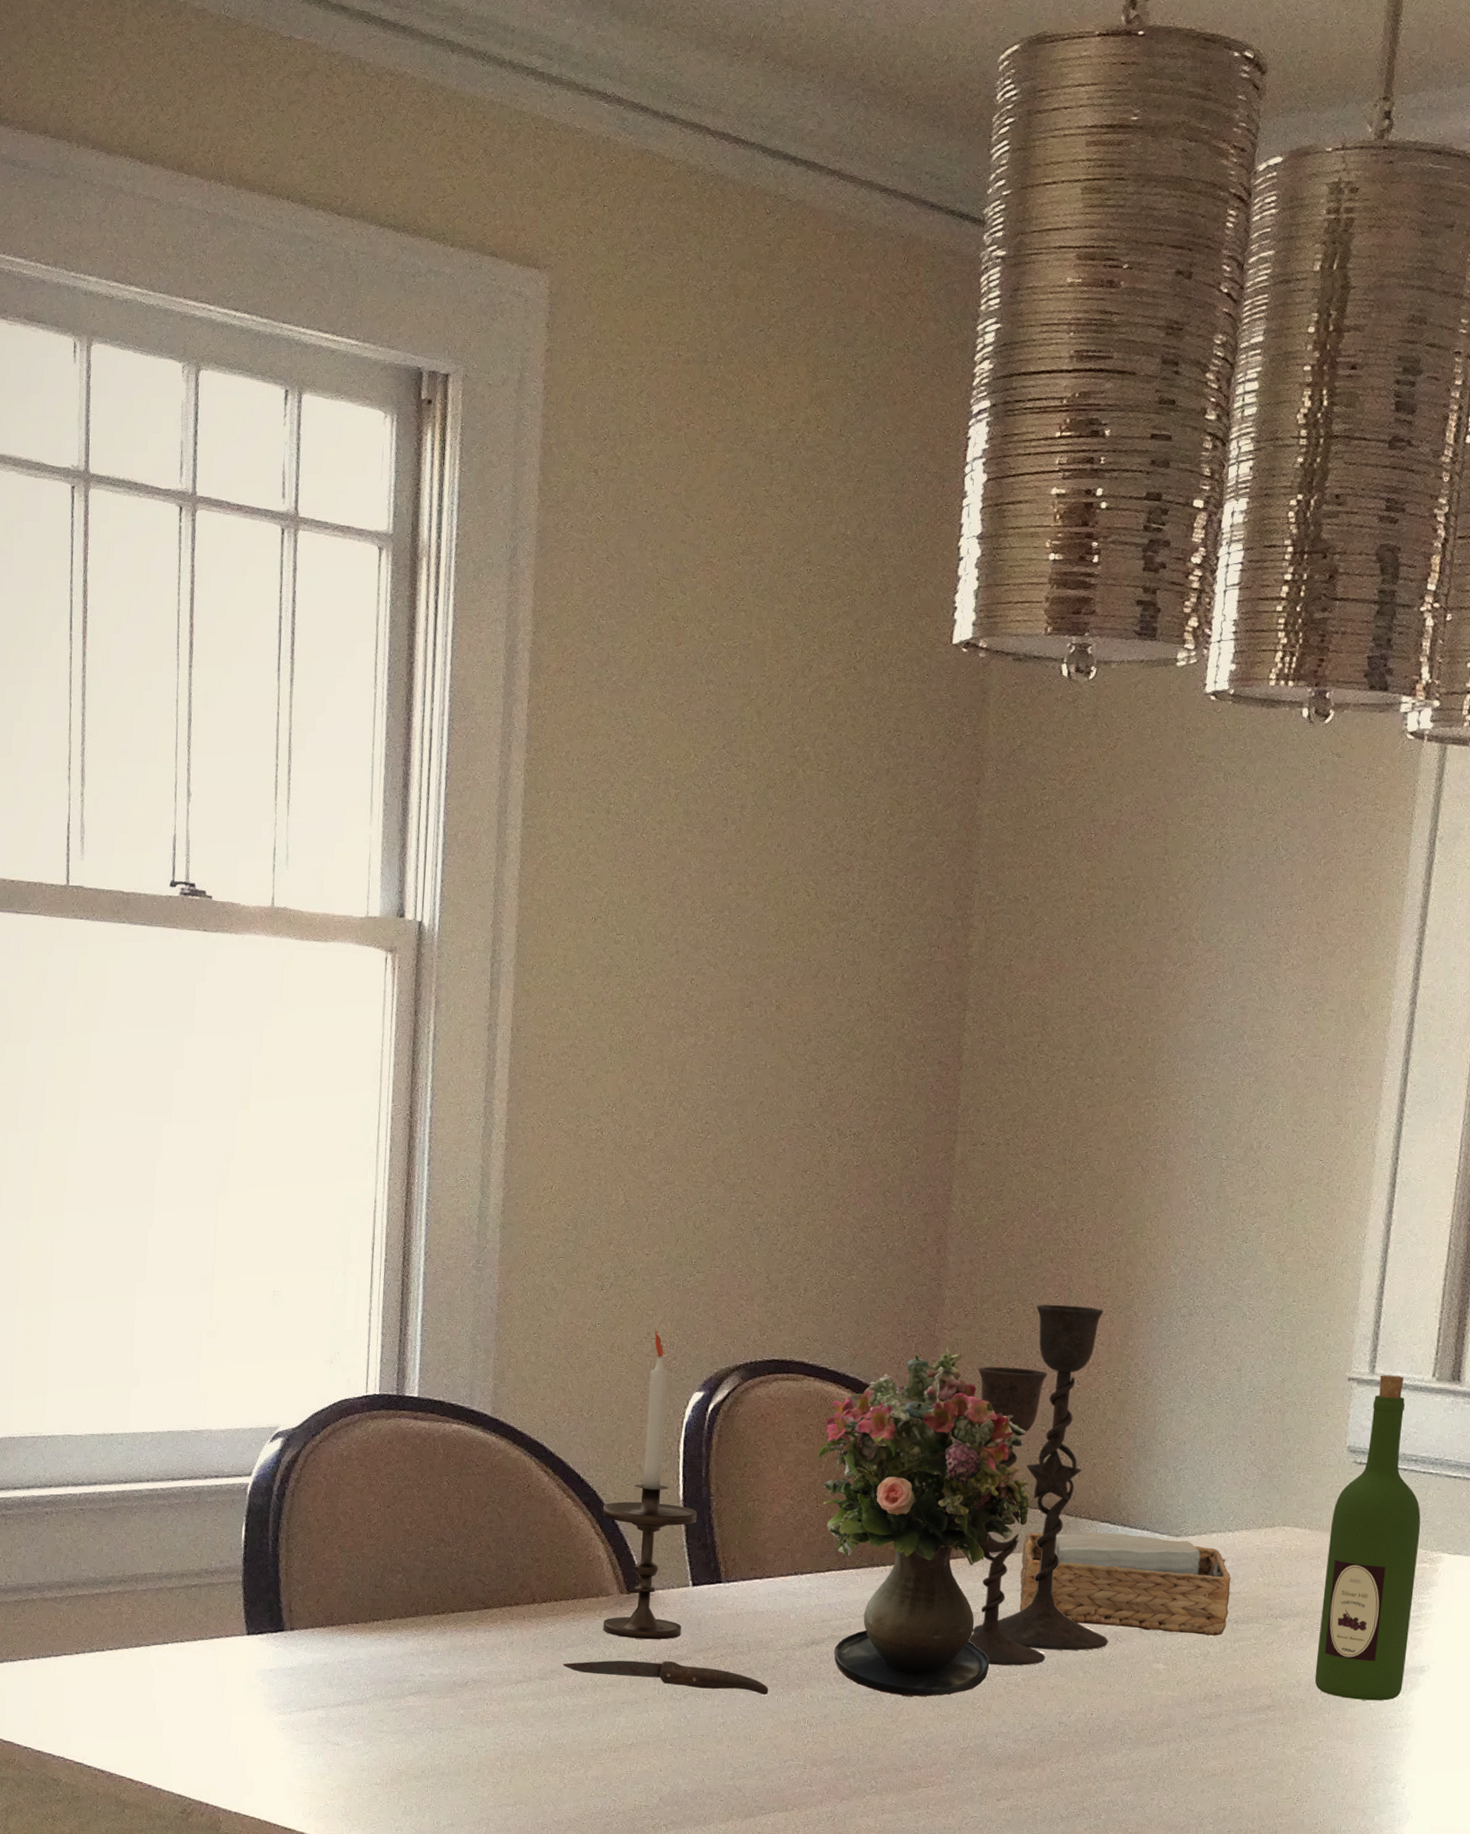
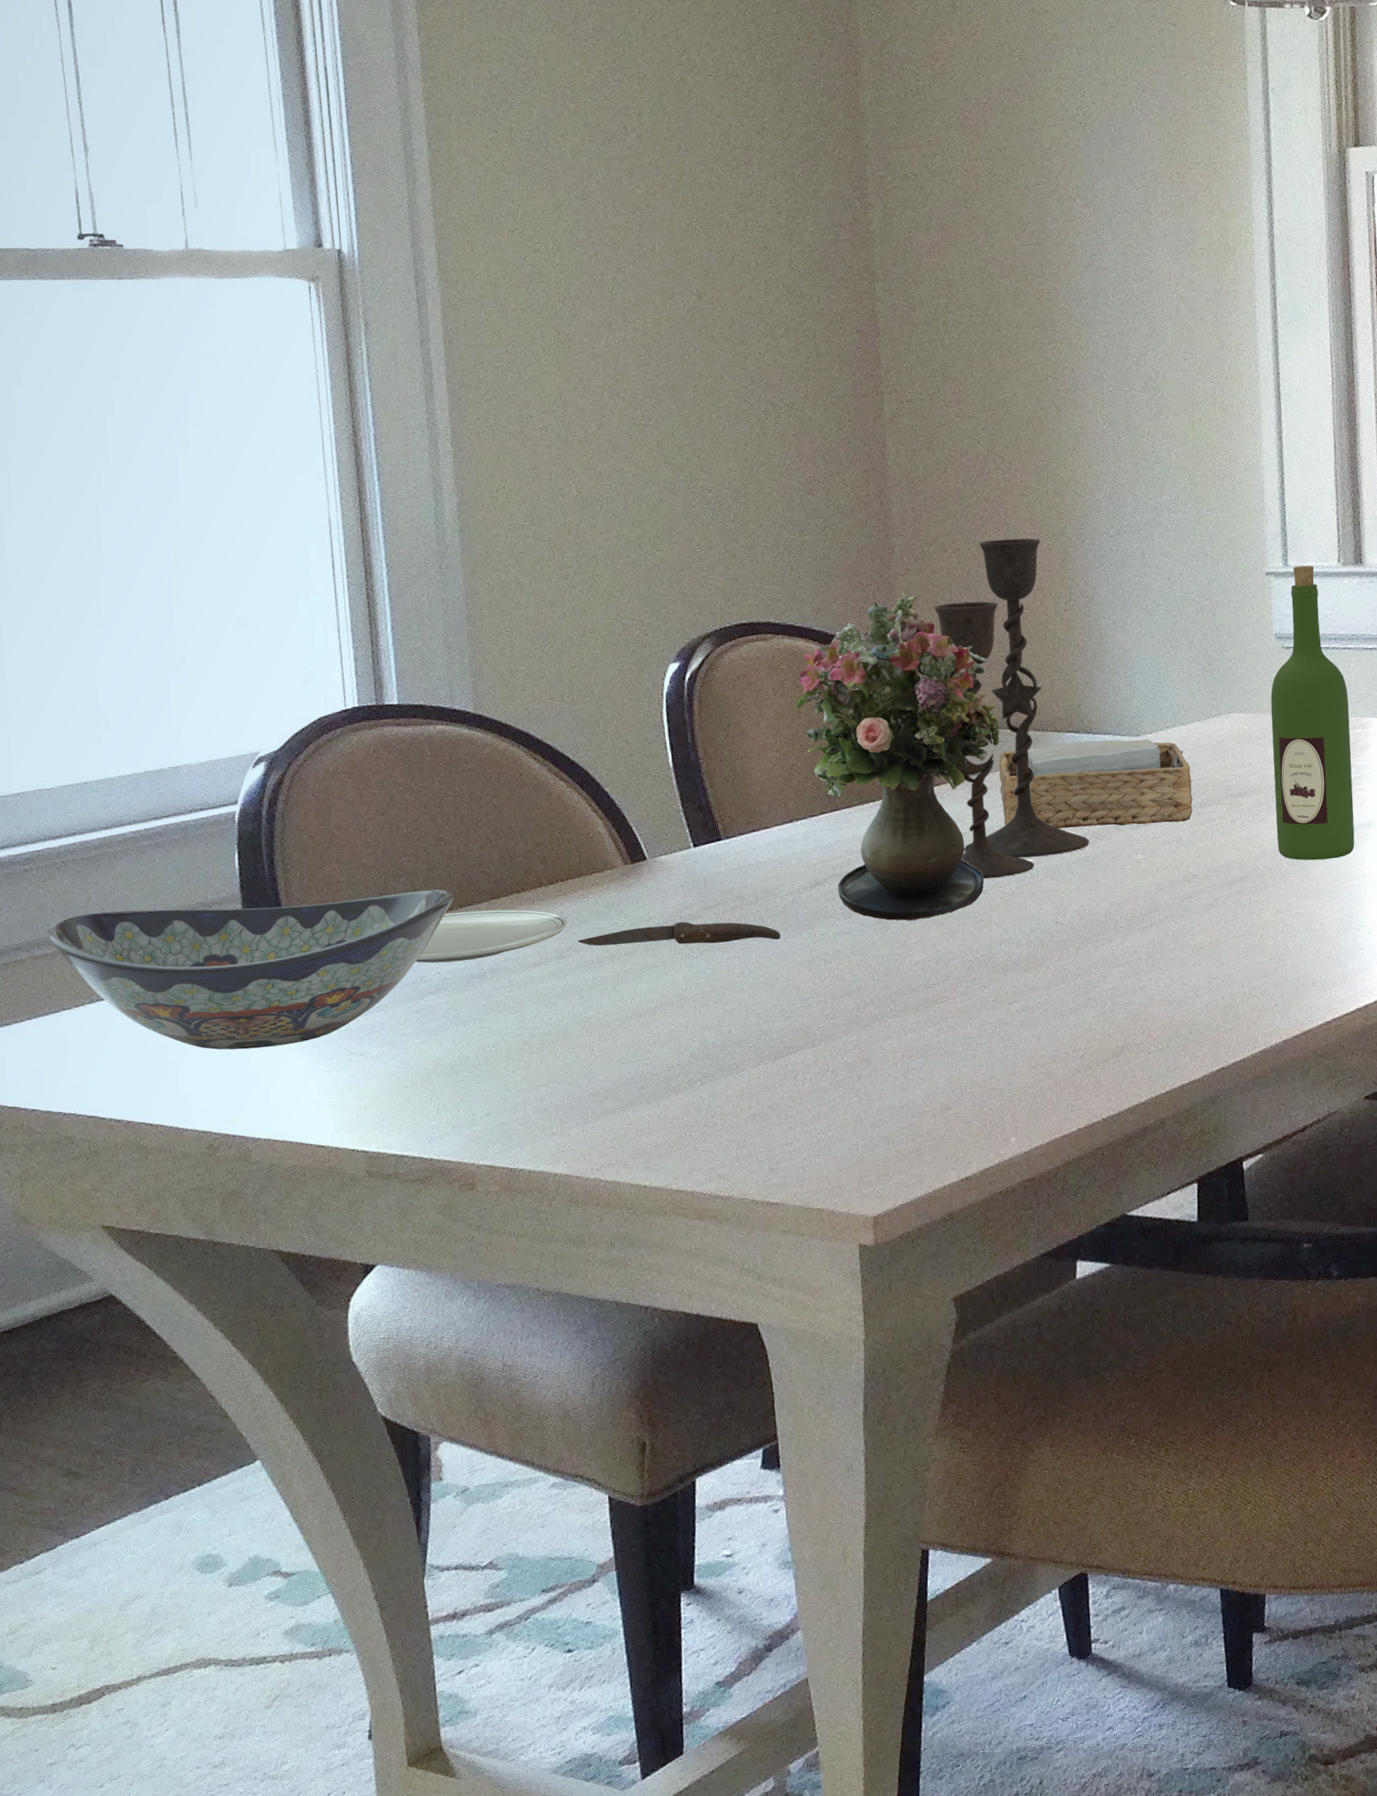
decorative bowl: none [57,1563,448,1723] -> present [46,889,455,1050]
plate: none [401,1616,556,1667] -> present [416,909,568,963]
candlestick: present [602,1331,698,1640] -> none [596,610,690,906]

